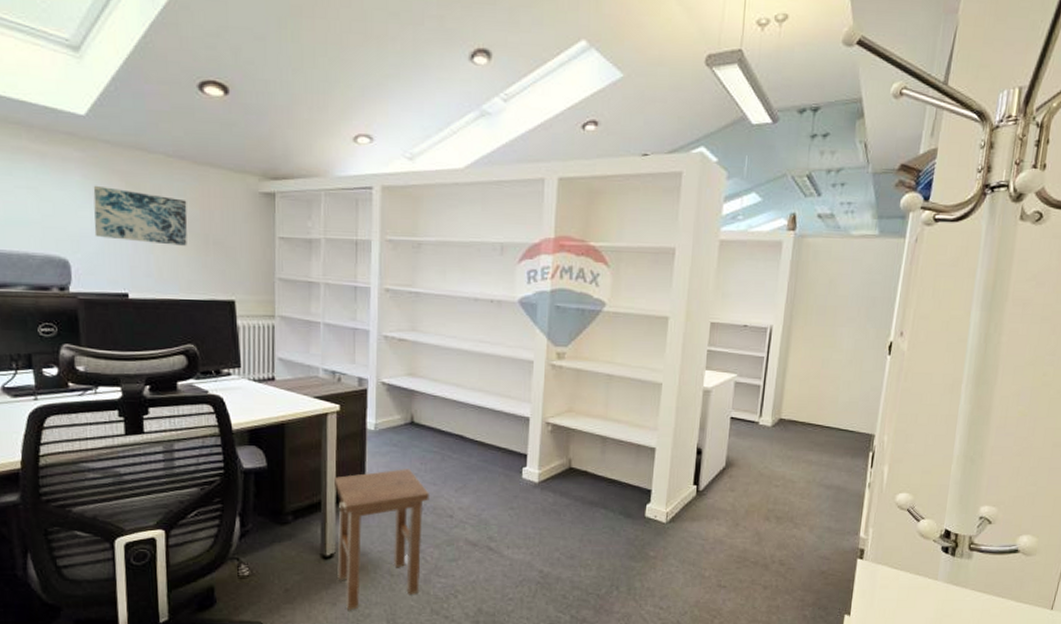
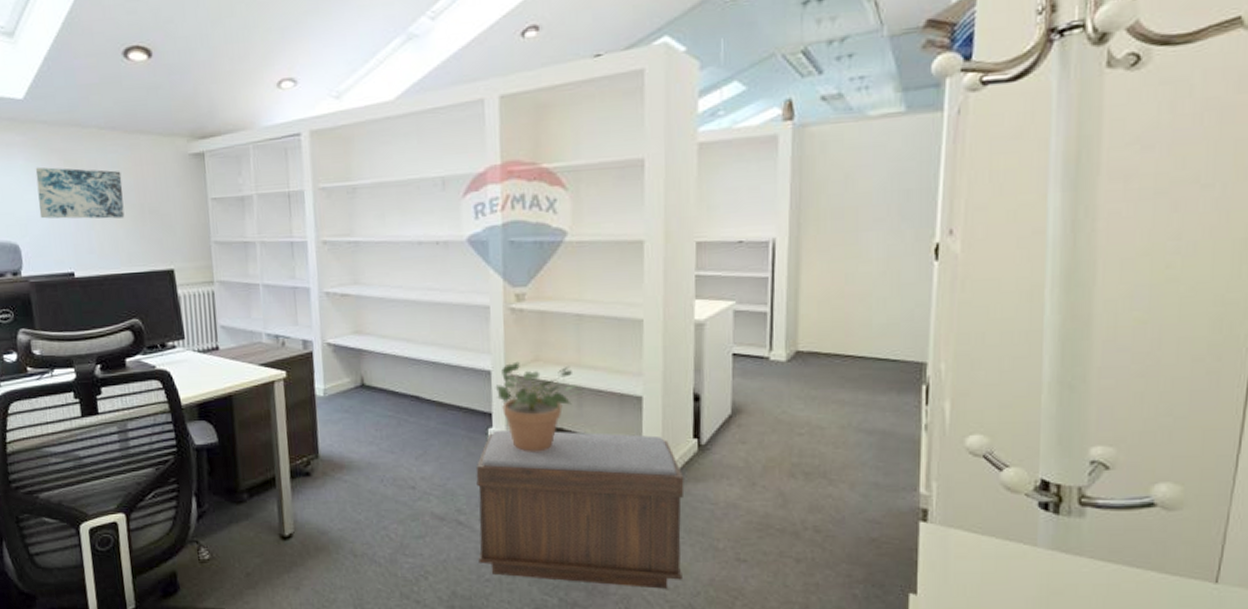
stool: present [333,469,429,611] -> none [286,437,388,596]
bench: none [504,469,683,609] -> present [476,429,684,589]
potted plant: none [532,411,608,490] -> present [495,361,584,452]

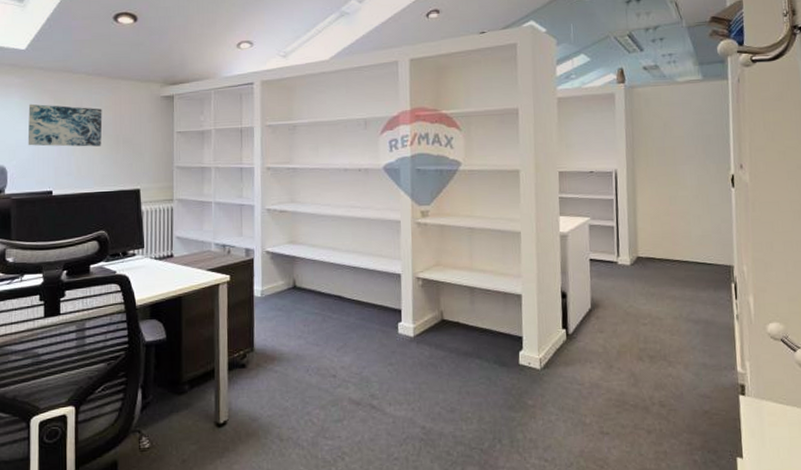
bench: present [476,429,684,589] -> none [387,323,558,461]
potted plant: present [495,361,584,452] -> none [404,266,475,343]

